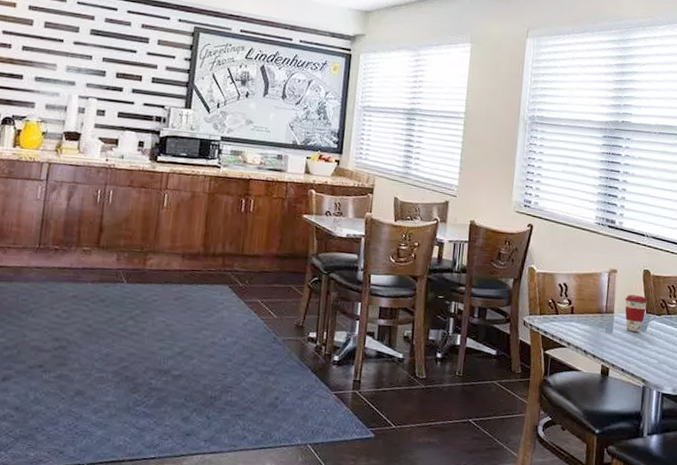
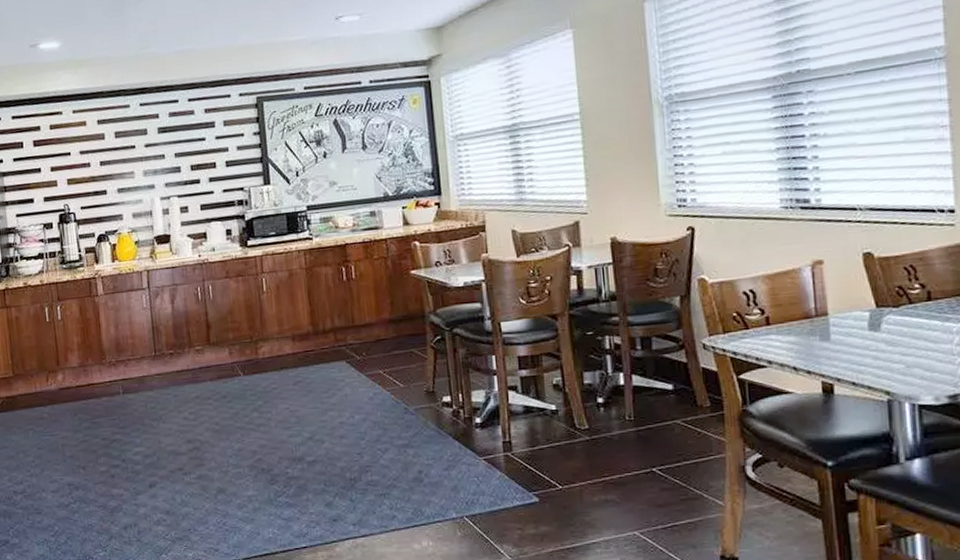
coffee cup: present [625,294,648,332] -> none [841,286,877,334]

